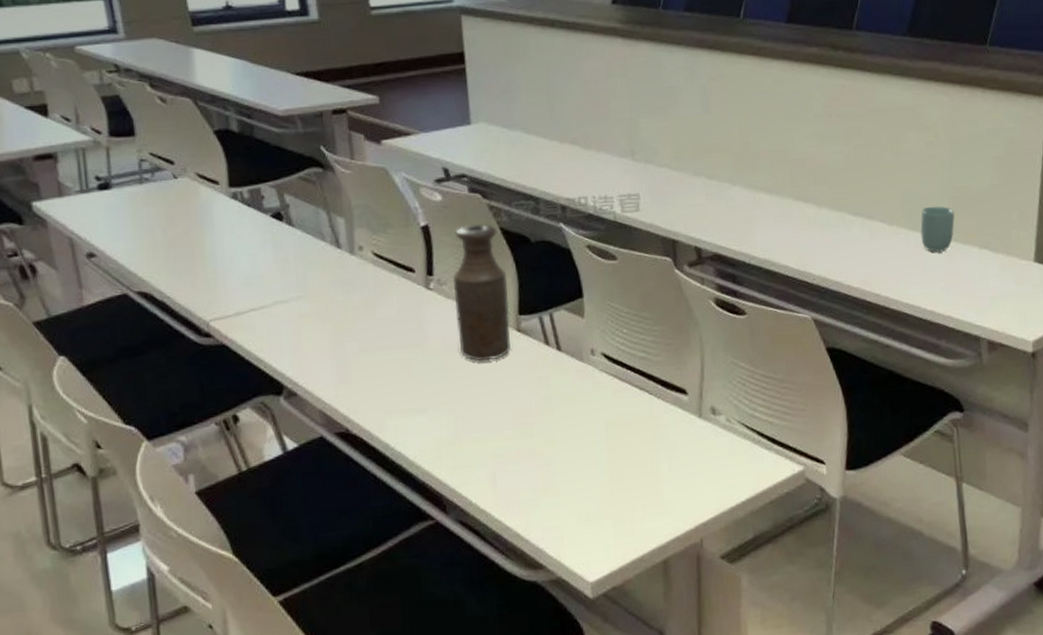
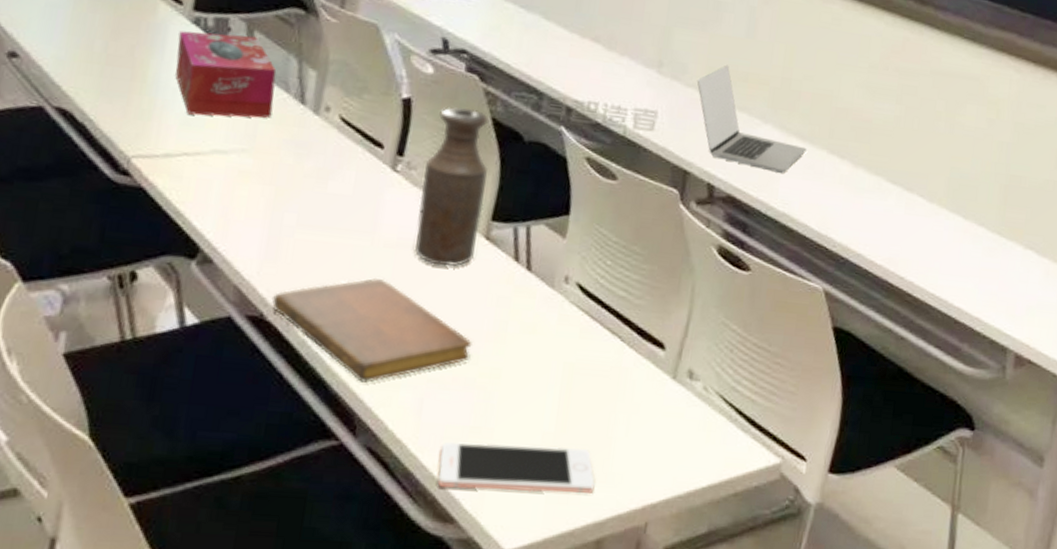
tissue box: none [222,199,316,276] -> present [176,30,277,118]
notebook: none [352,381,527,469] -> present [271,277,472,383]
cell phone: none [518,489,653,542] -> present [437,441,595,493]
laptop: none [667,141,774,227] -> present [697,64,807,174]
cup: present [920,206,955,252] -> none [961,190,1005,244]

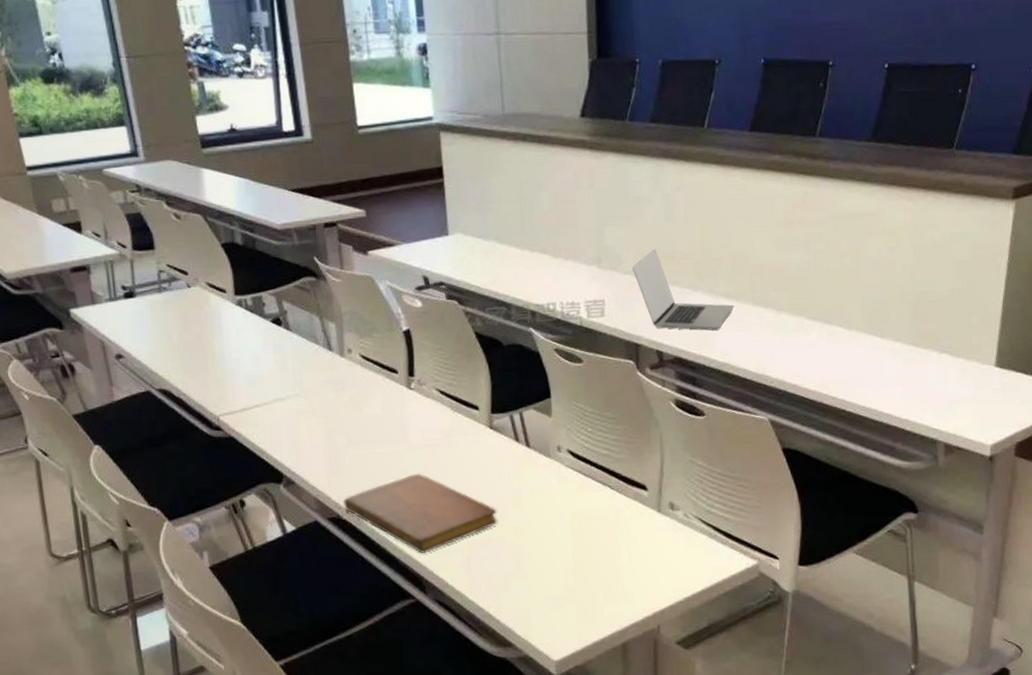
tissue box: present [176,30,277,118] -> none [229,305,310,376]
bottle: present [414,106,488,267] -> none [432,327,484,456]
cell phone: present [437,441,595,493] -> none [490,577,613,622]

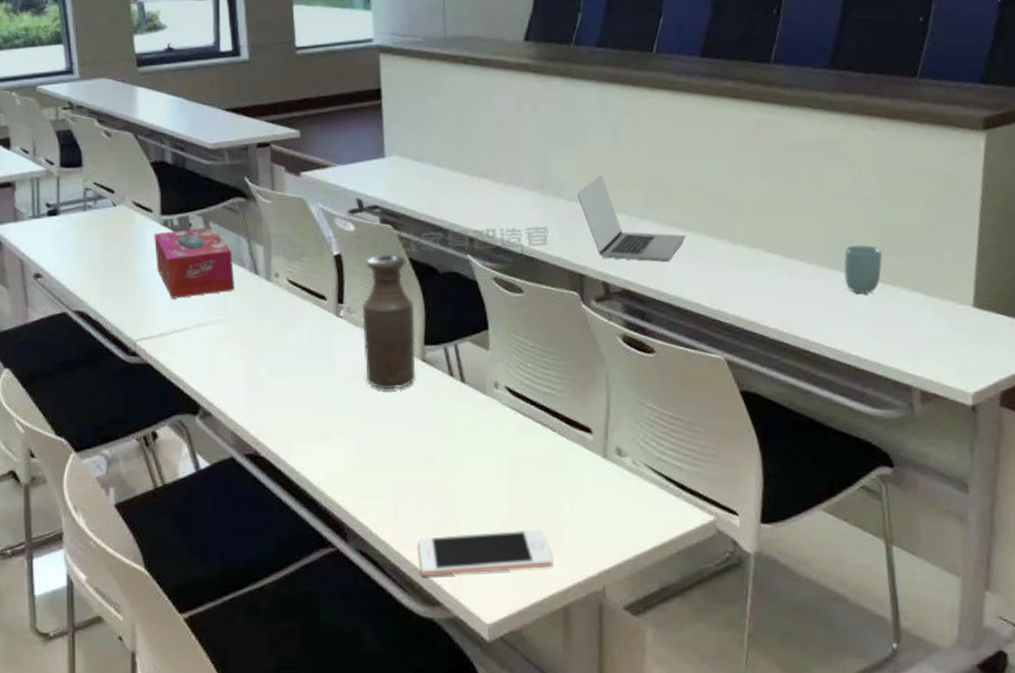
tissue box: none [229,305,310,376] -> present [154,227,235,299]
notebook: present [342,473,498,553] -> none [261,408,428,496]
bottle: none [432,327,484,456] -> present [362,253,416,390]
cell phone: none [490,577,613,622] -> present [418,529,553,577]
cup: none [879,311,915,356] -> present [844,245,883,294]

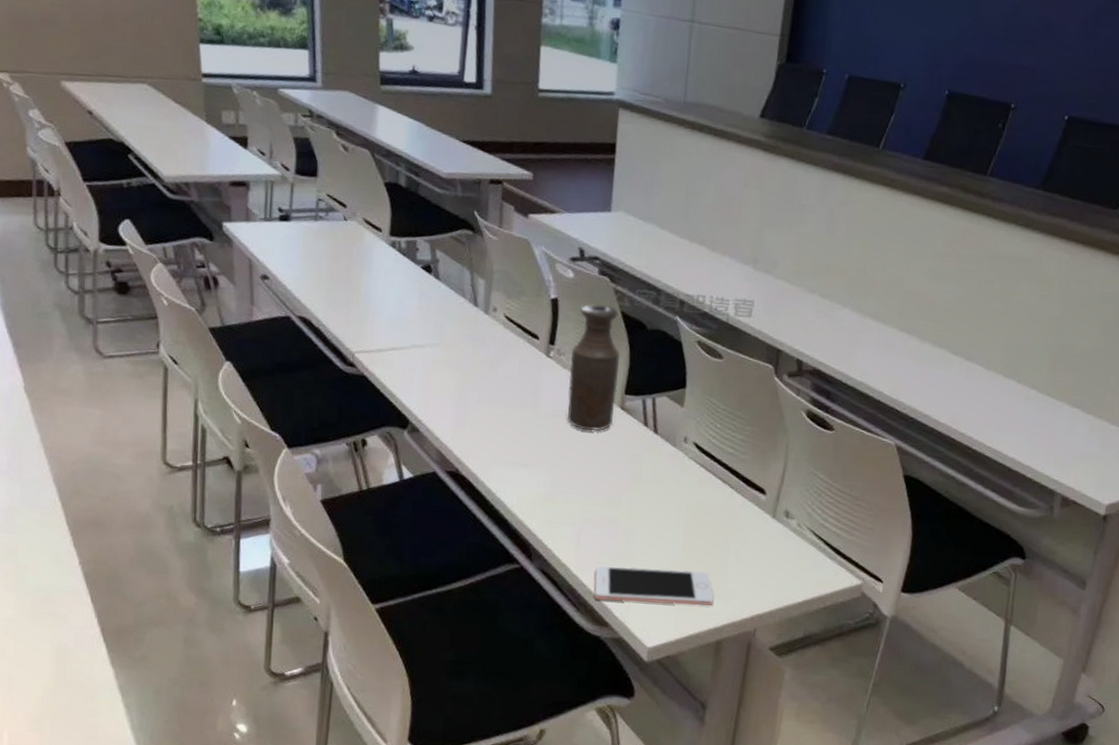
tissue box: present [154,227,235,299] -> none [380,252,455,319]
laptop: present [576,175,686,263] -> none [786,259,880,350]
cup: present [844,245,883,294] -> none [1015,358,1054,404]

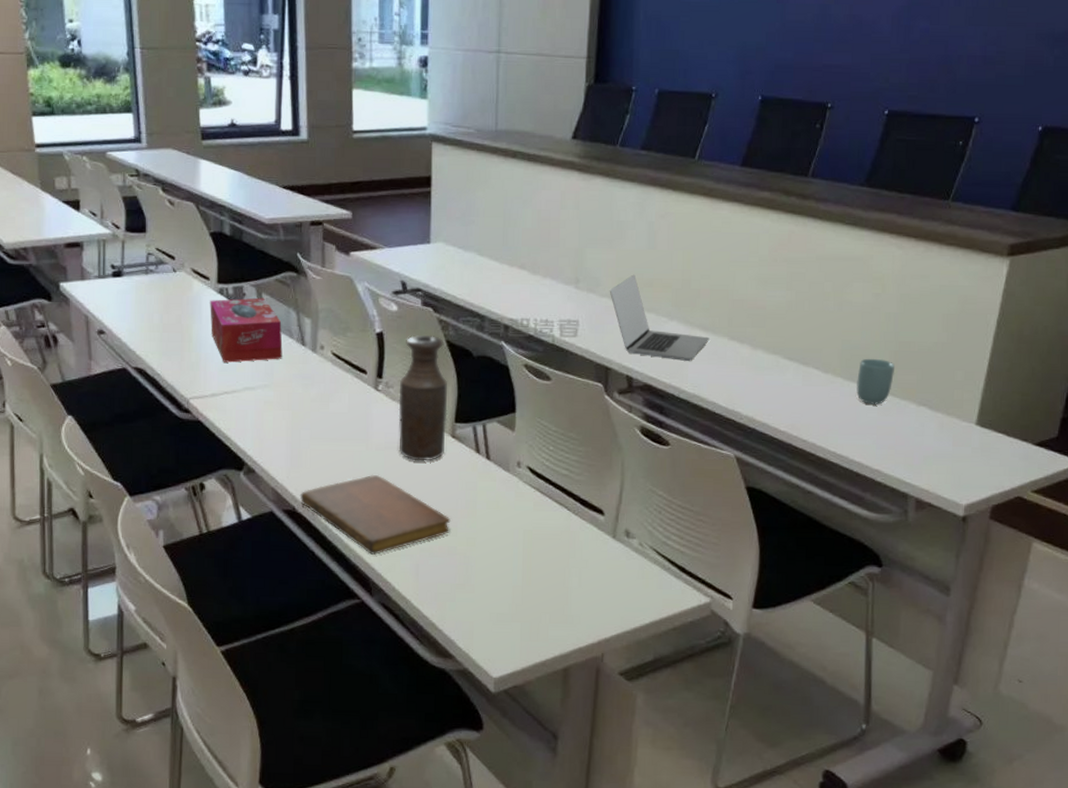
tissue box: none [380,252,455,319] -> present [210,297,283,363]
notebook: none [463,440,615,521] -> present [299,474,451,555]
cell phone: present [594,565,714,606] -> none [435,596,558,633]
laptop: none [786,259,880,350] -> present [609,274,710,362]
cup: none [1015,358,1054,404] -> present [856,358,896,405]

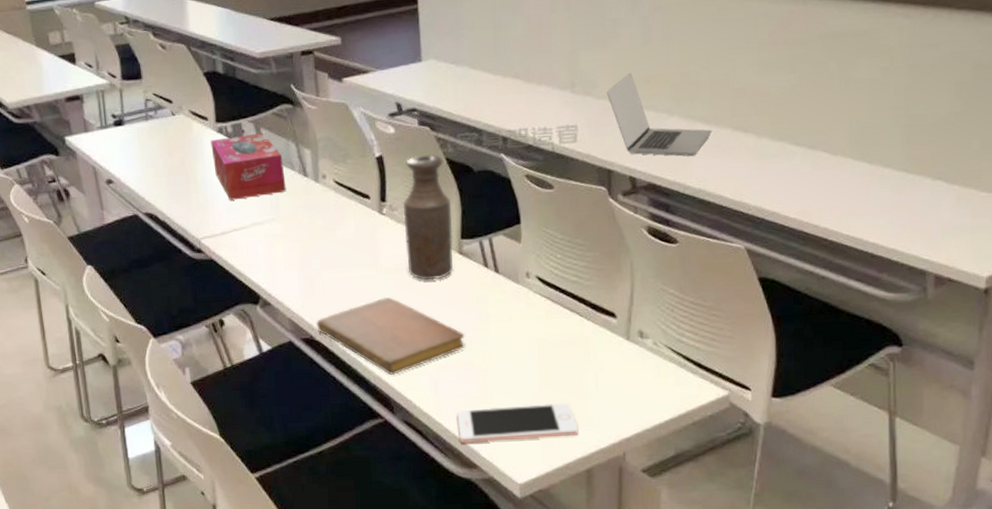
cell phone: none [435,596,558,633] -> present [457,403,578,444]
cup: present [856,358,896,405] -> none [868,135,908,183]

